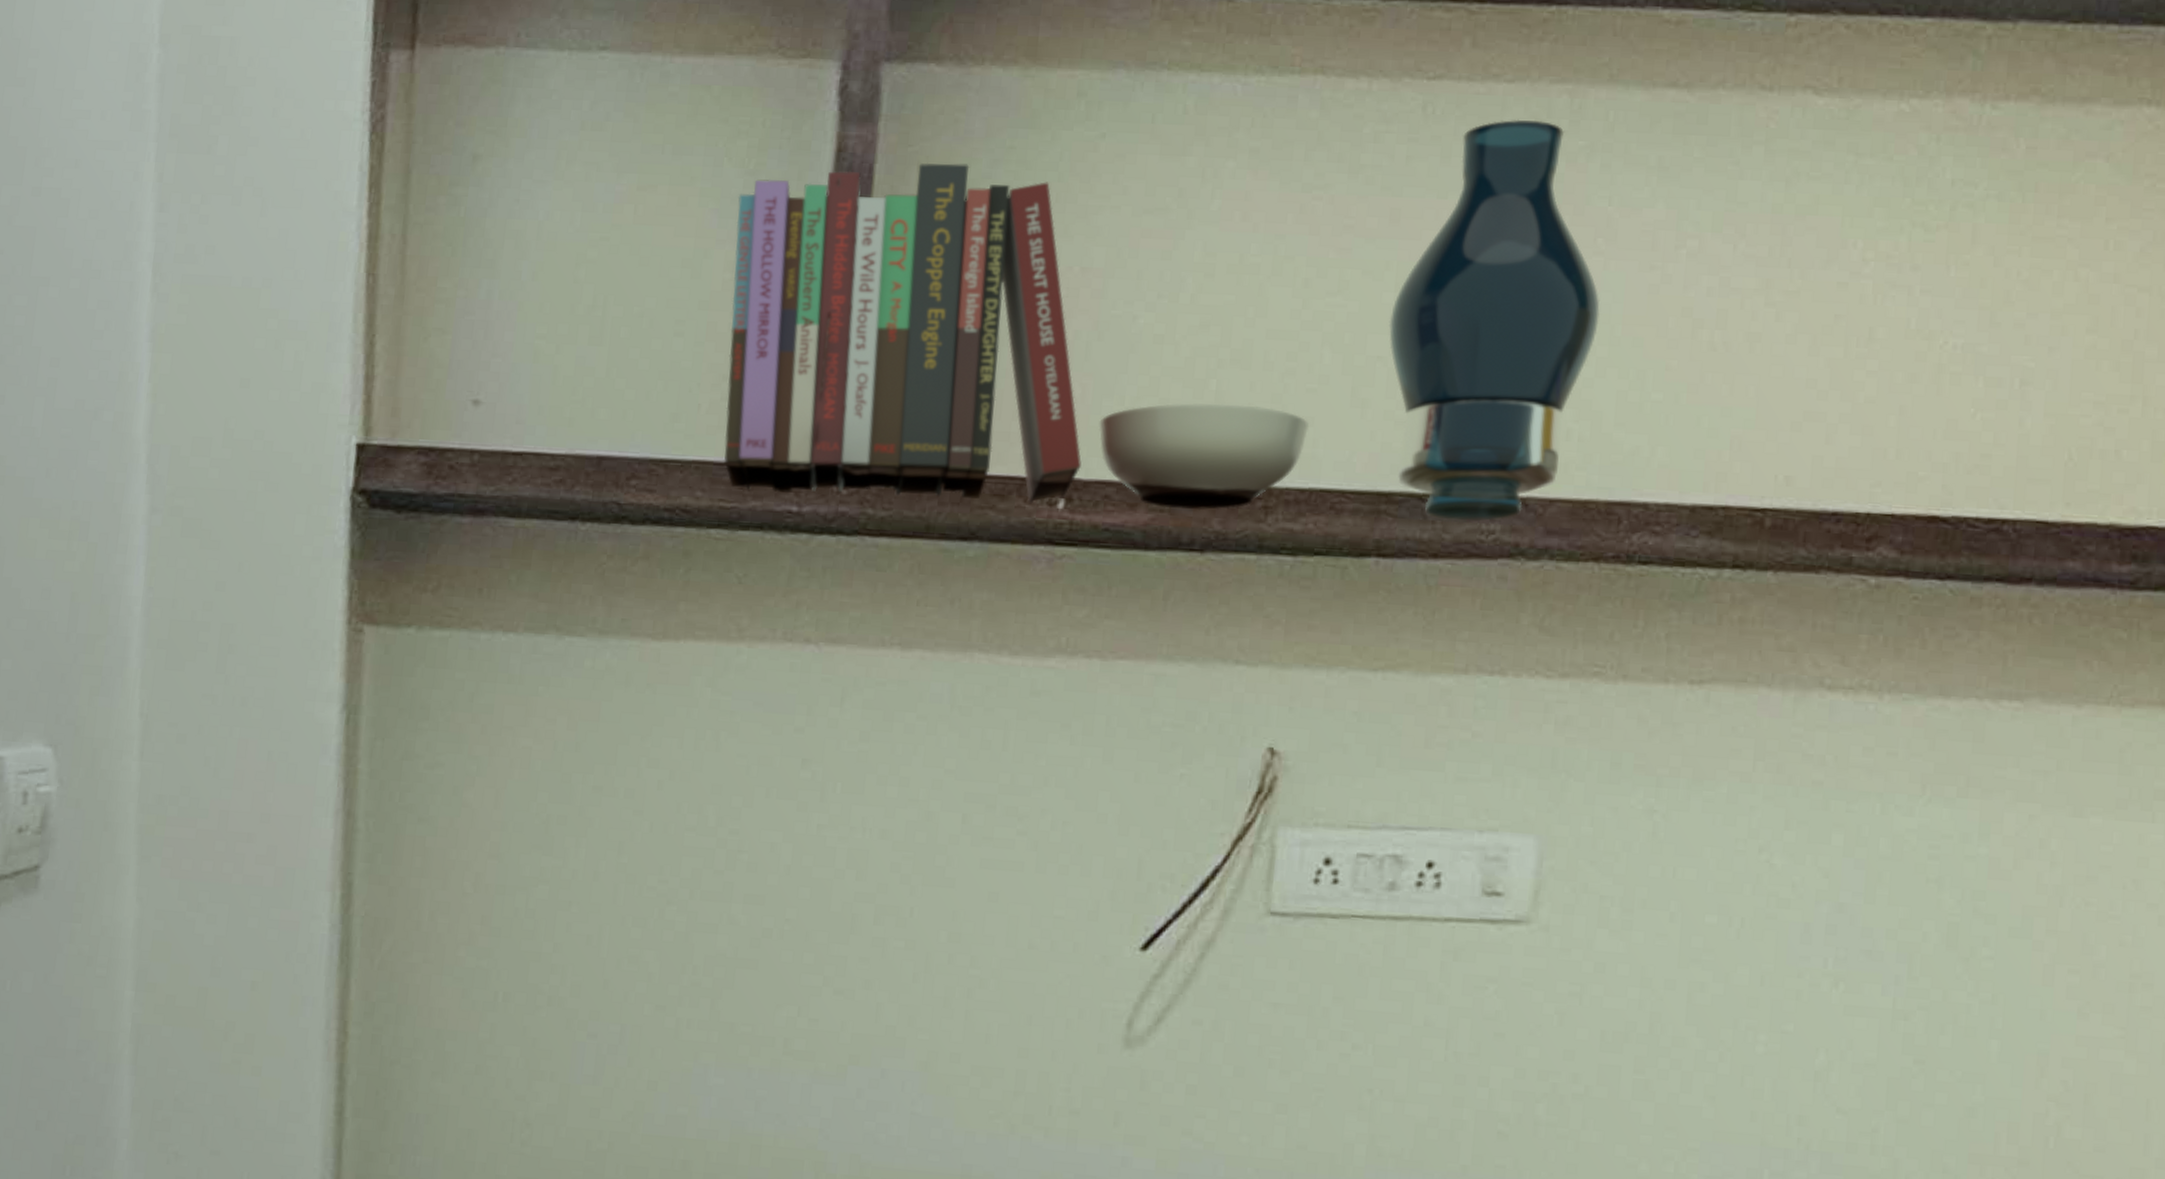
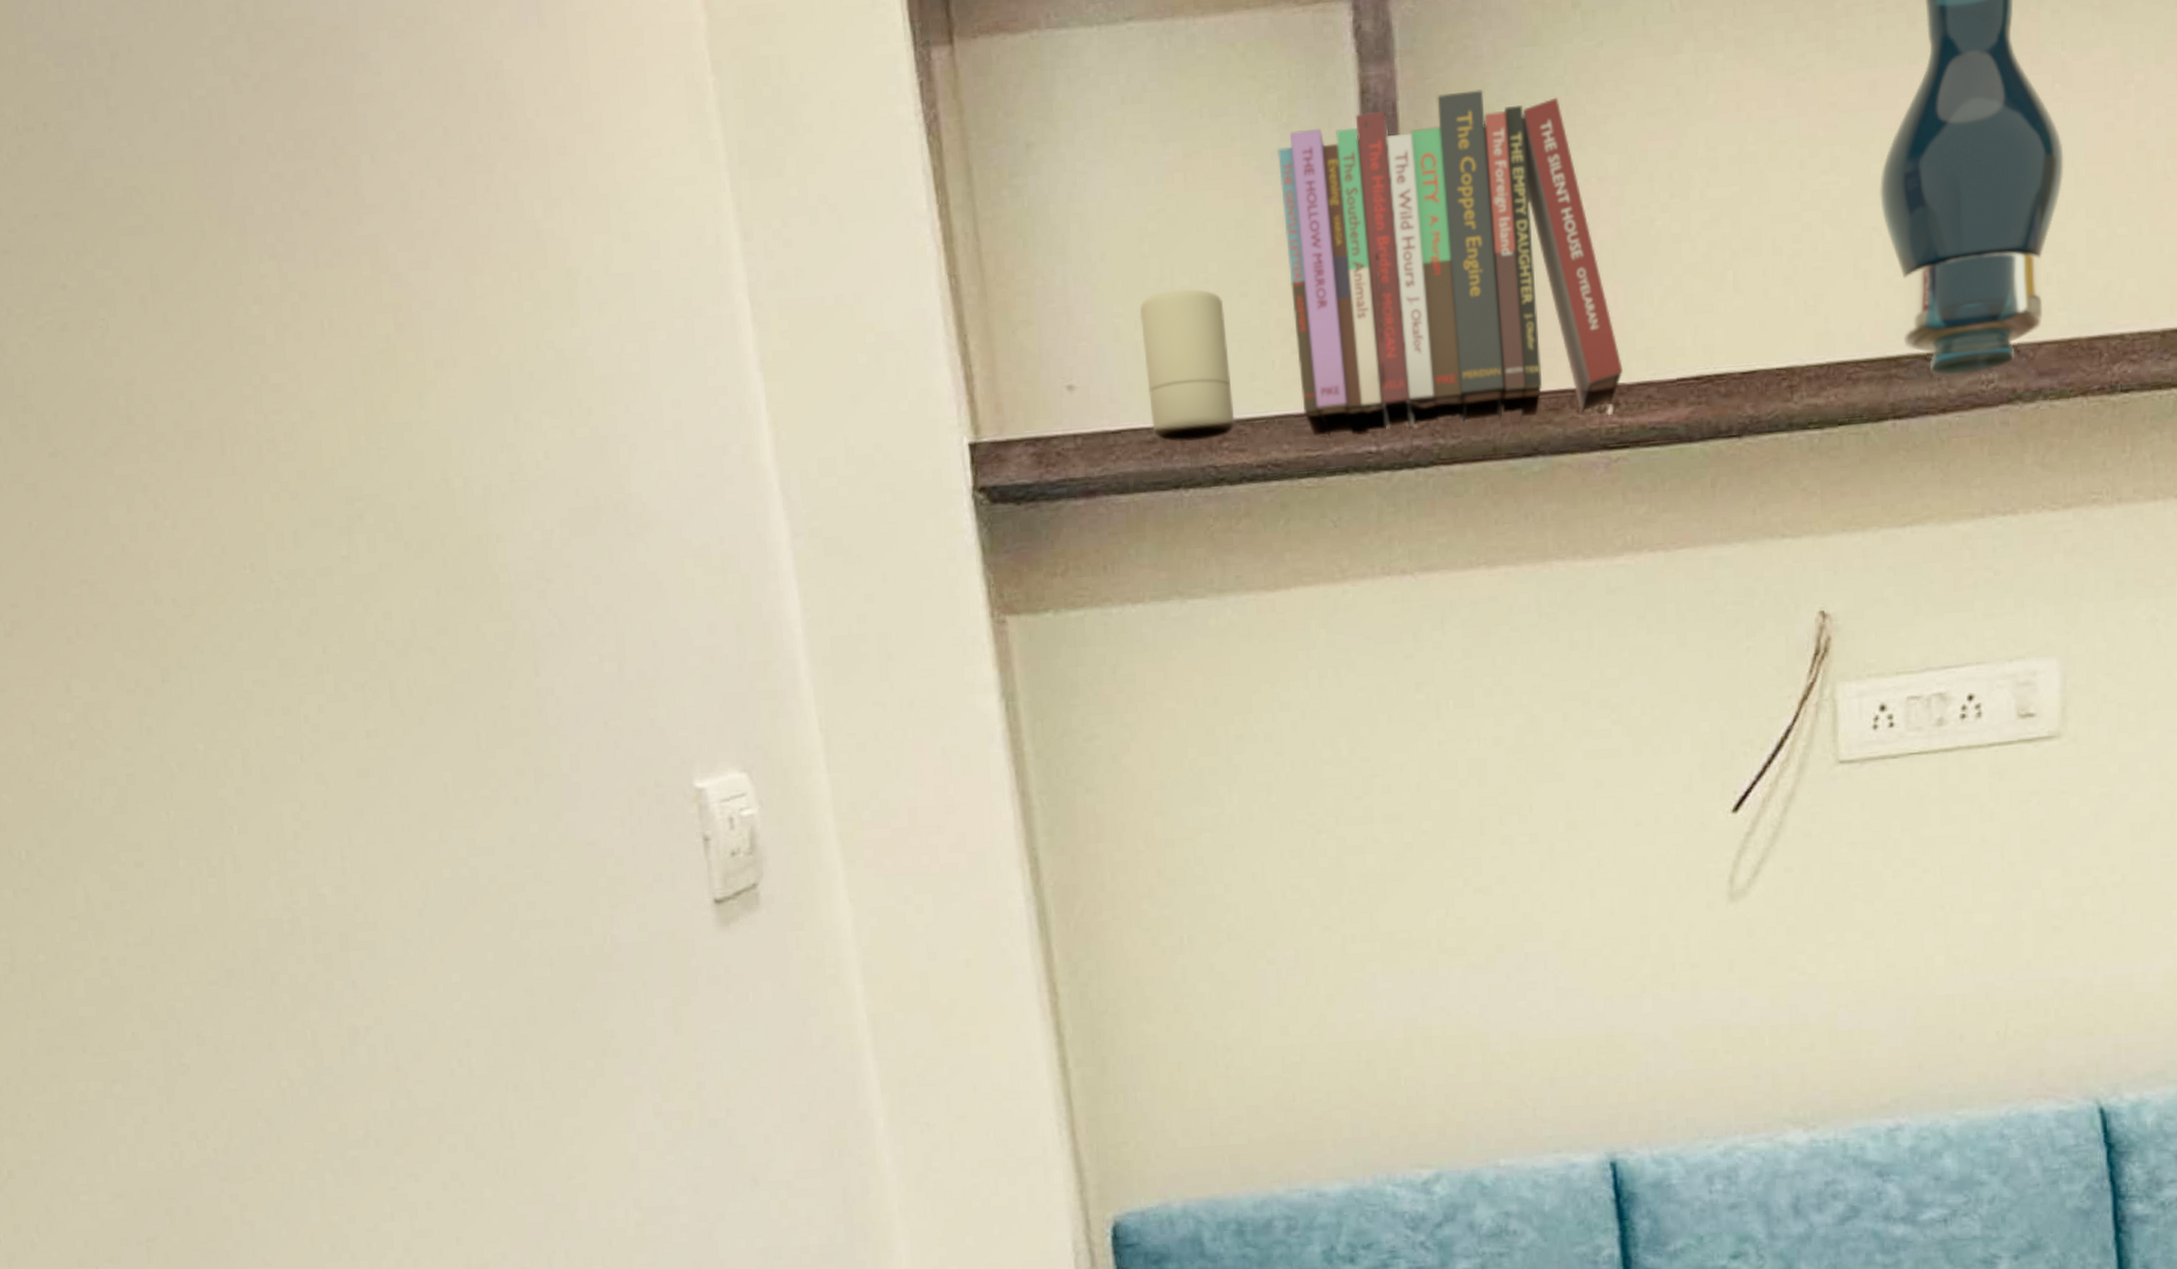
candle: none [557,320,656,475] -> present [1139,289,1235,442]
bowl: present [1098,403,1309,510] -> none [1633,290,1819,401]

